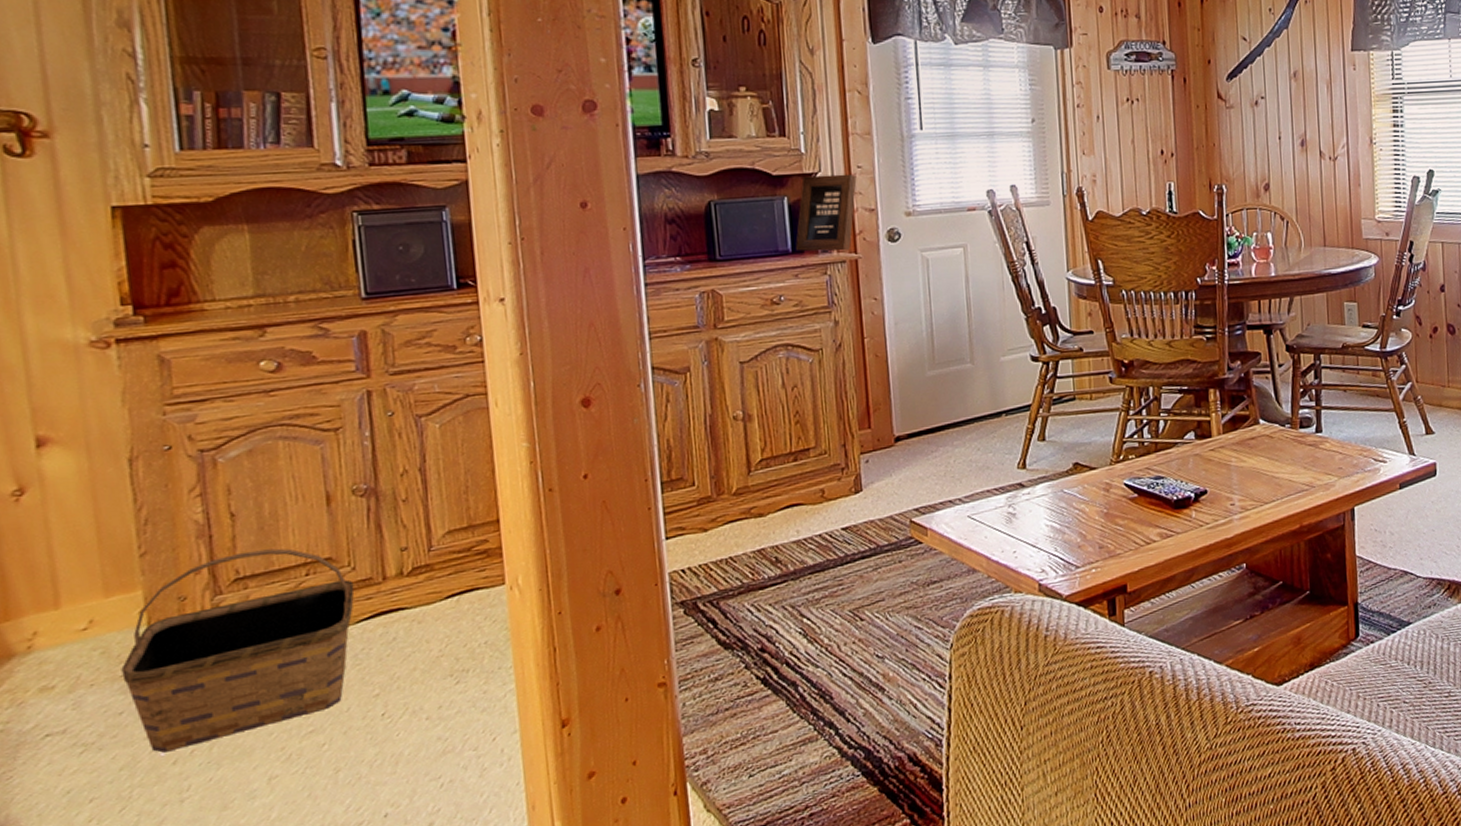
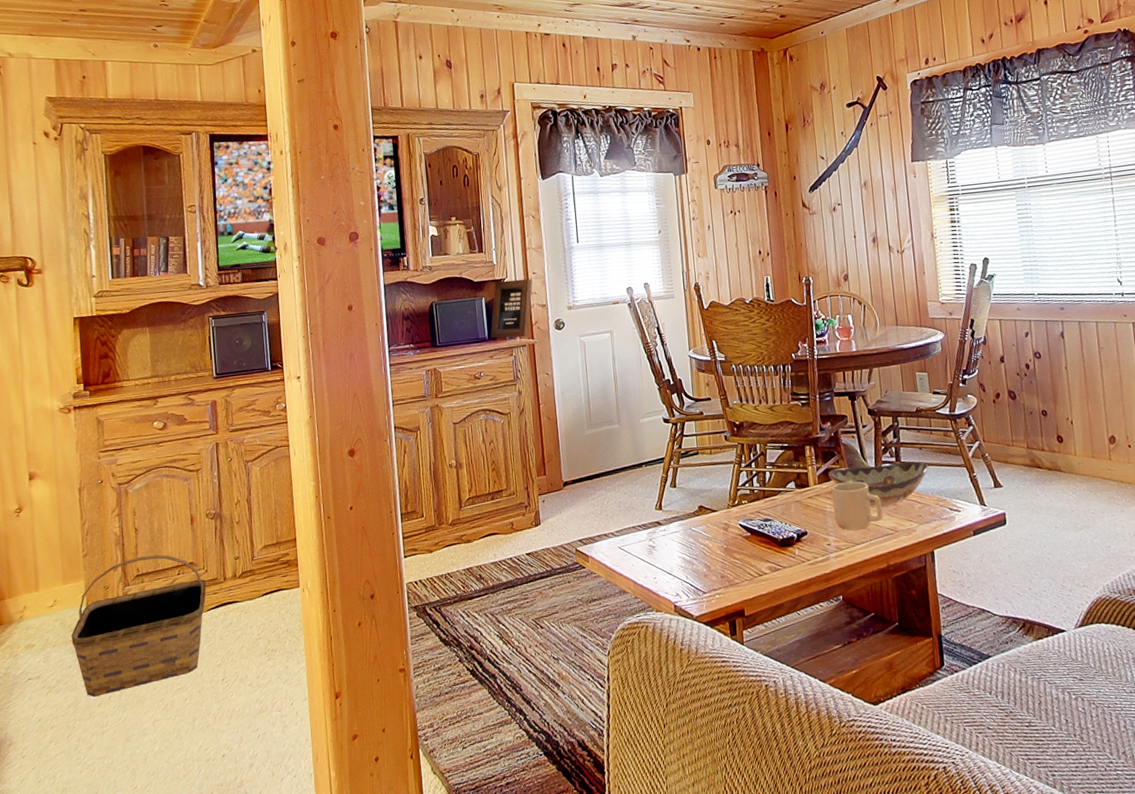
decorative bowl: none [1234,405,1354,460] -> present [827,461,929,507]
mug: none [1238,429,1298,488] -> present [831,481,883,531]

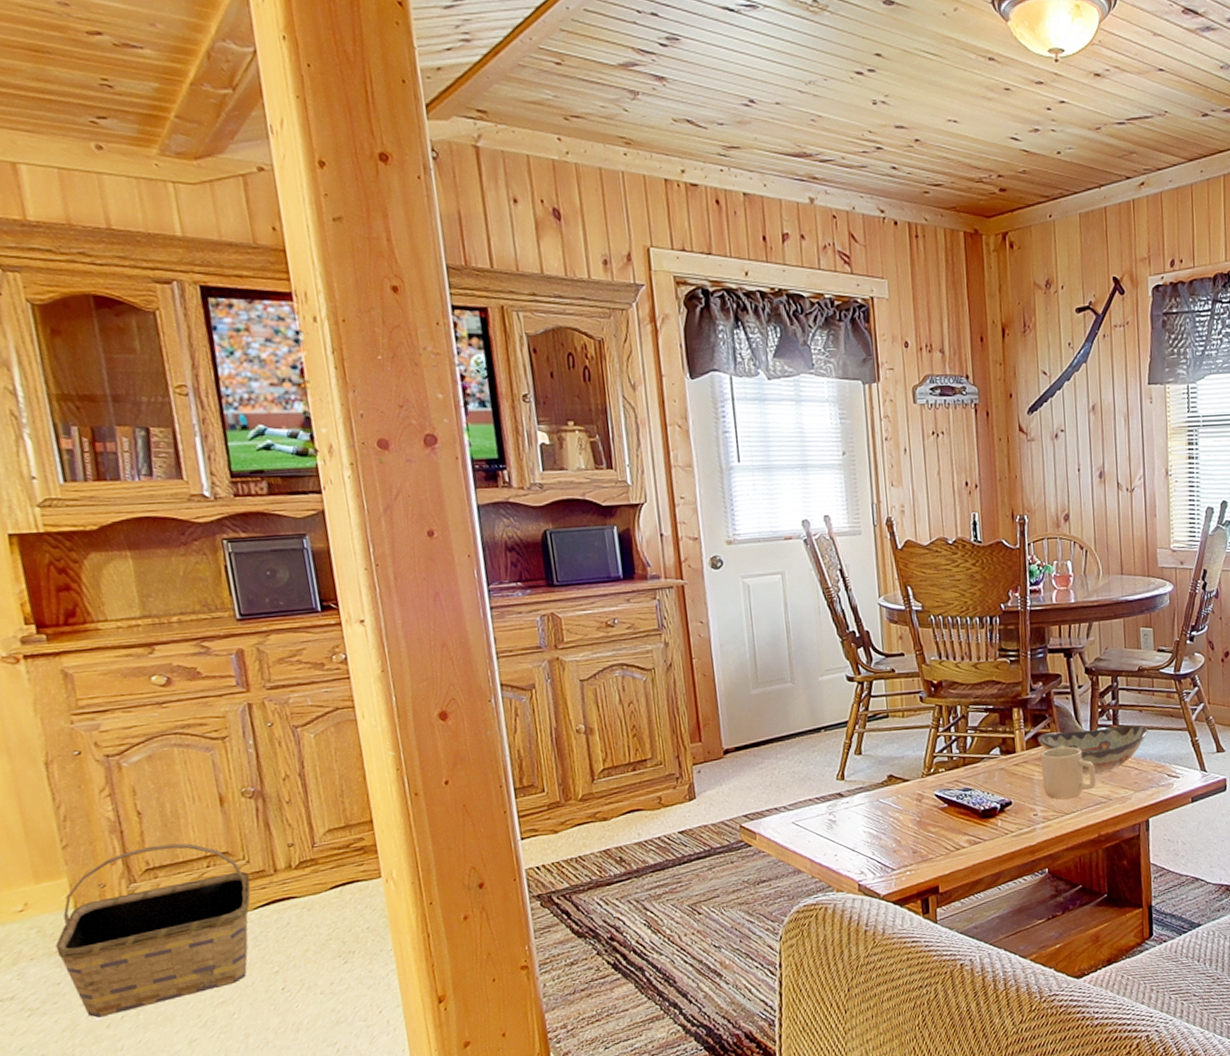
picture frame: present [491,278,533,339] -> none [626,504,681,578]

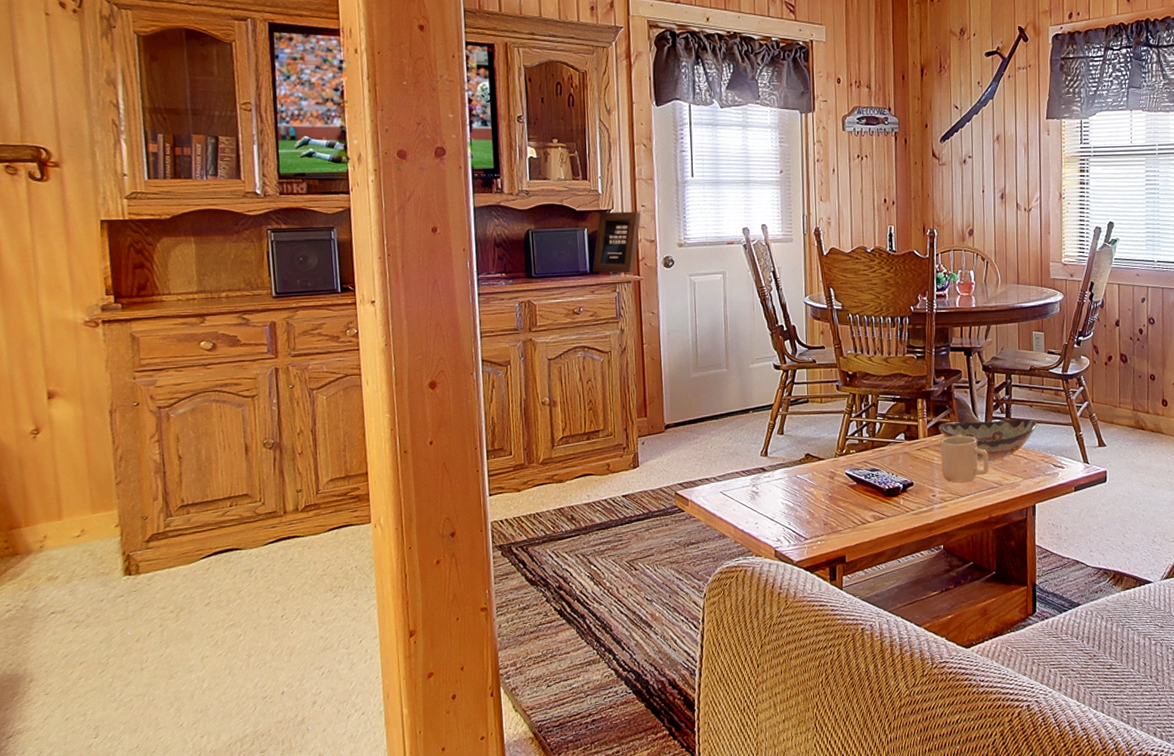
basket: present [55,843,251,1018] -> none [102,485,264,632]
picture frame: none [626,504,681,578] -> present [593,211,641,274]

